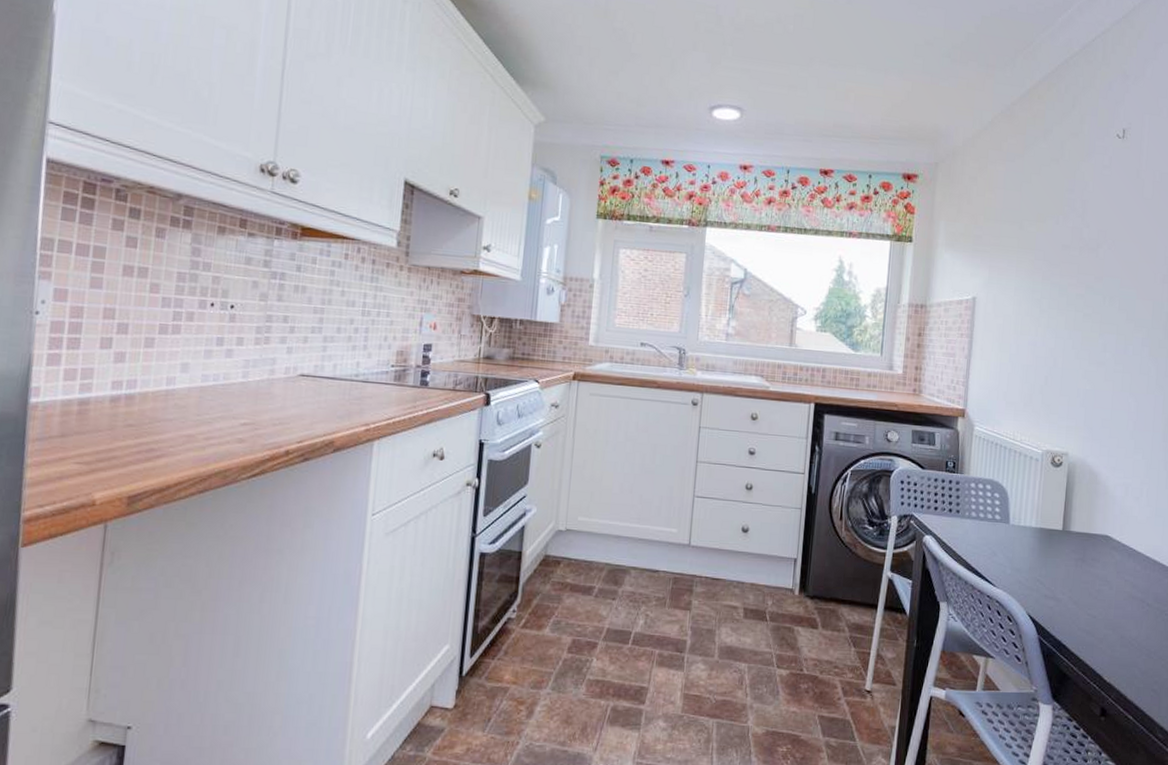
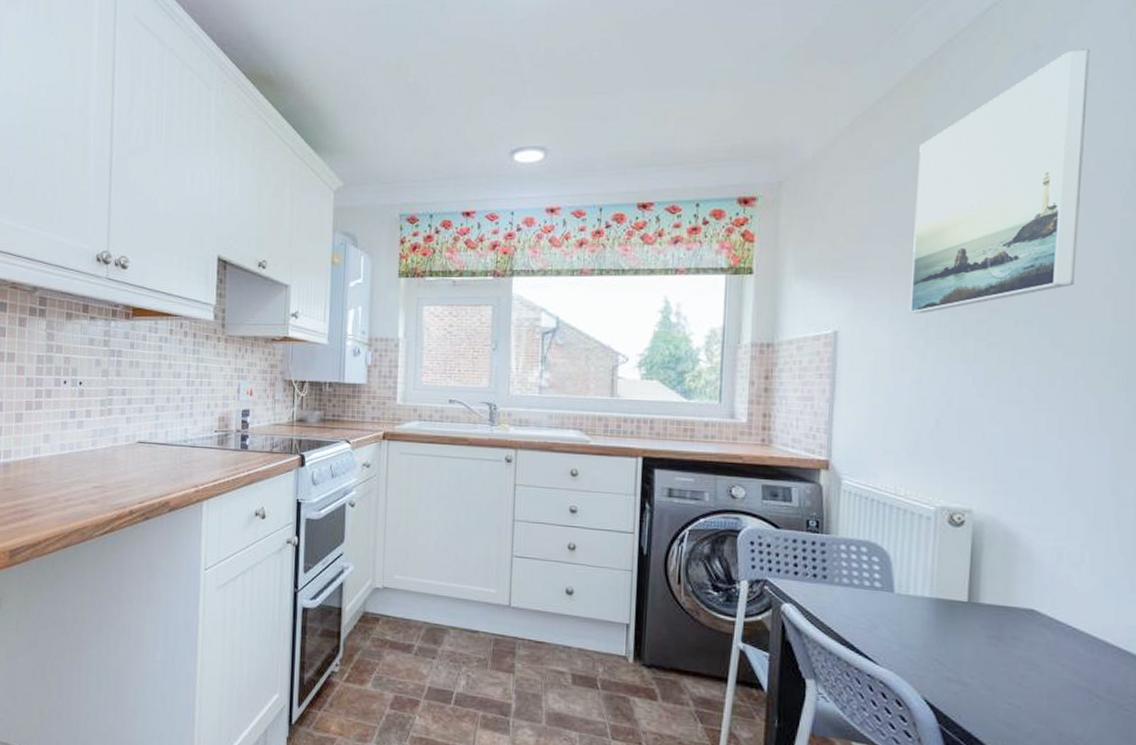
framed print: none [1029,81,1160,287] -> present [909,47,1090,314]

